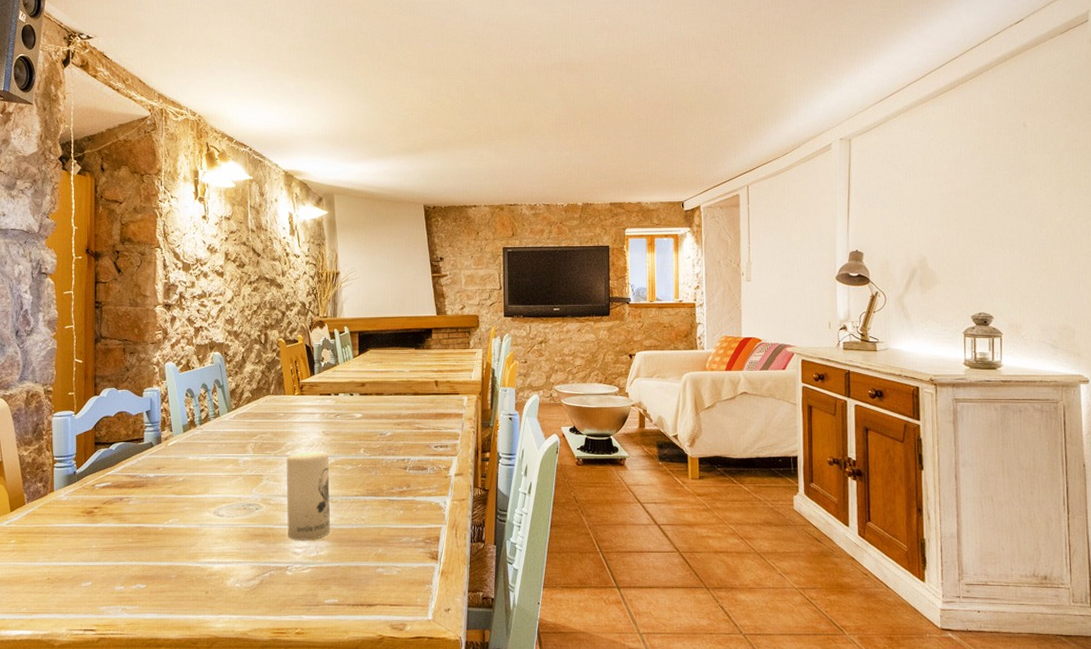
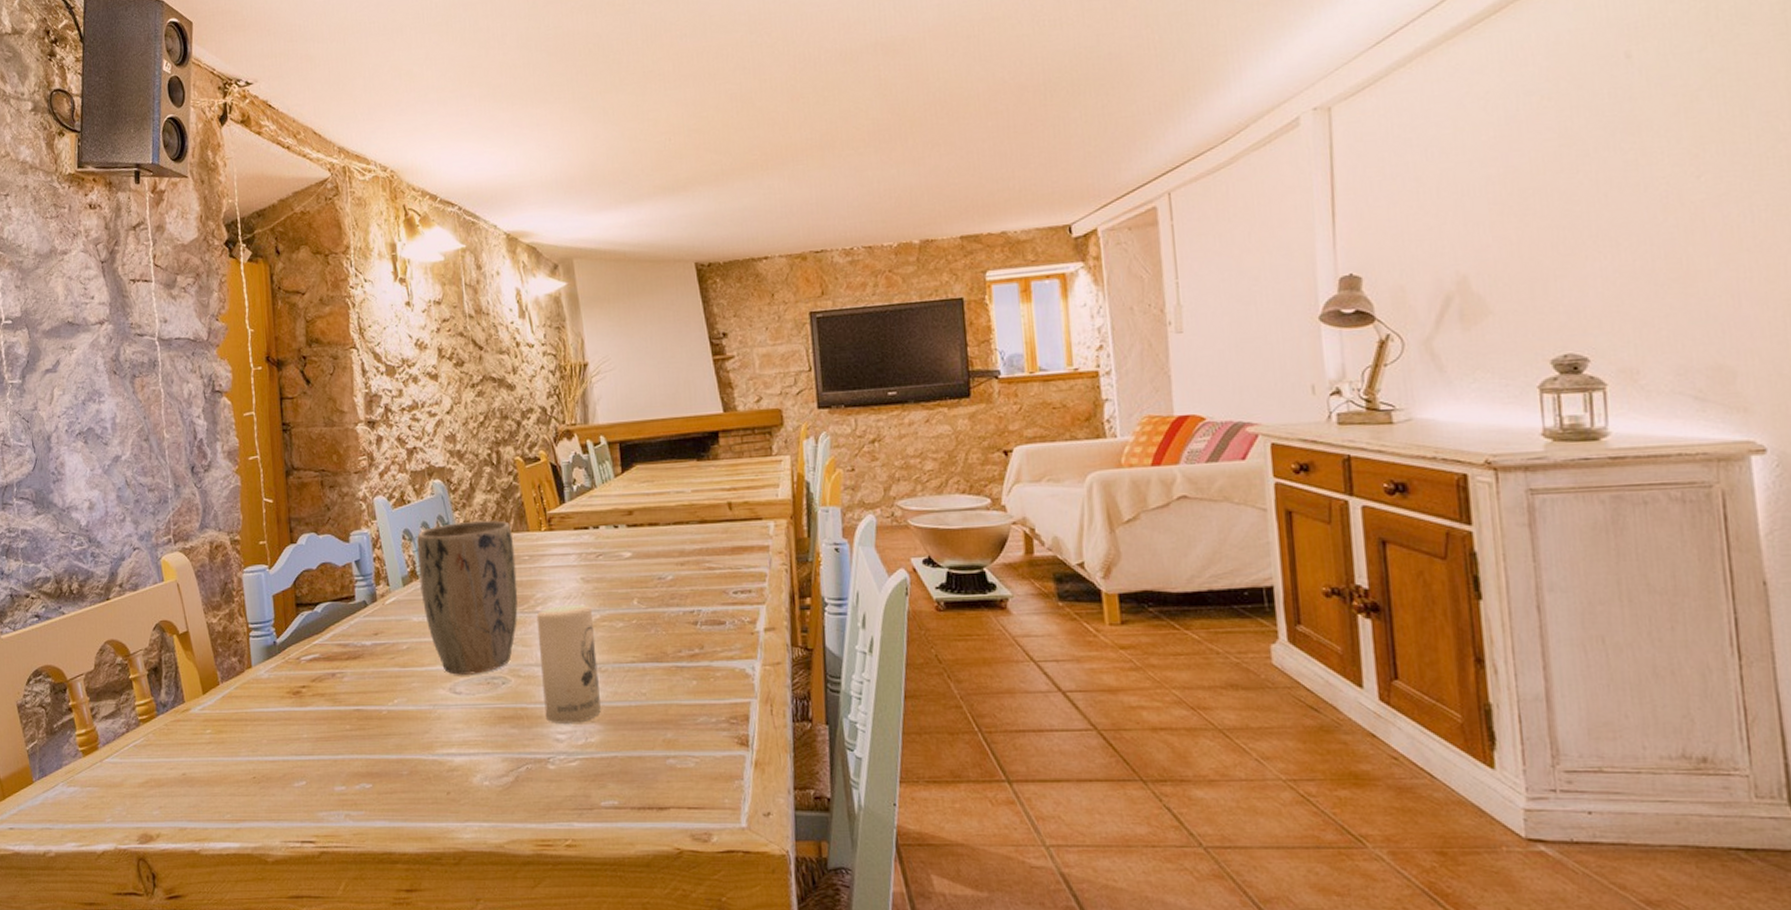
plant pot: none [197,384,273,502] -> present [417,520,518,675]

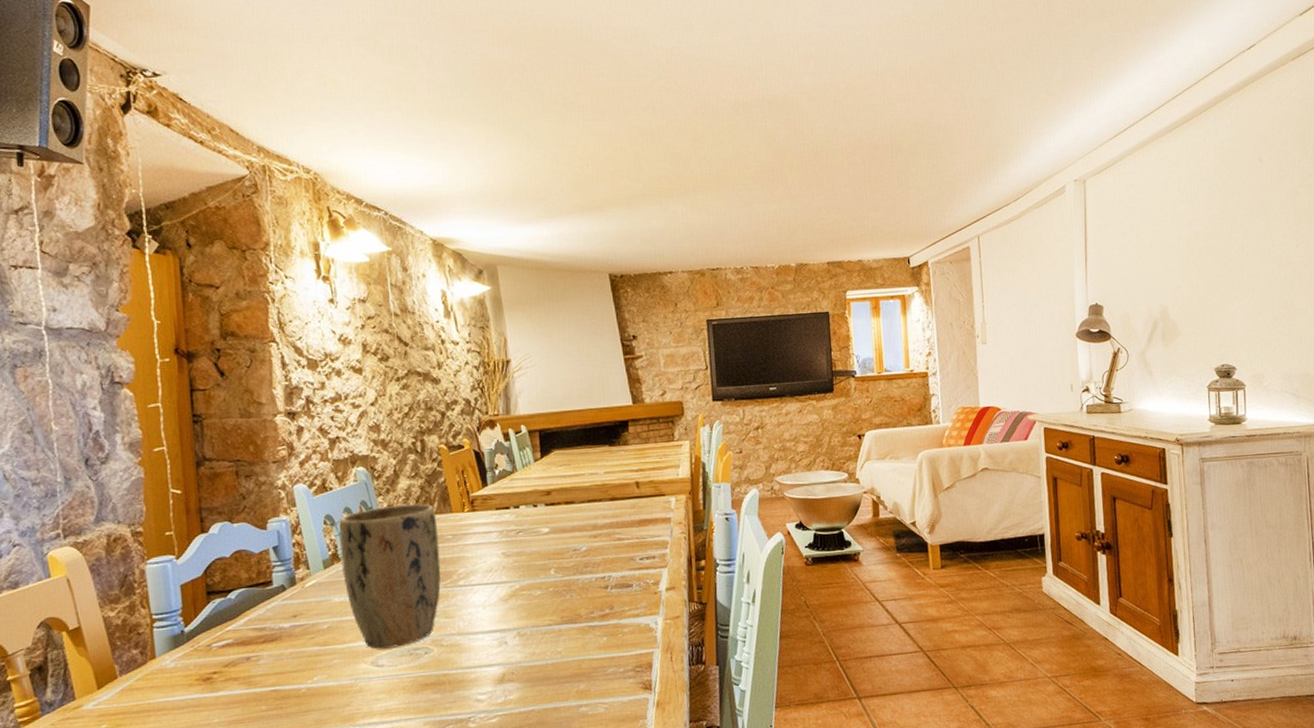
candle: present [536,604,601,724] -> none [459,576,520,686]

